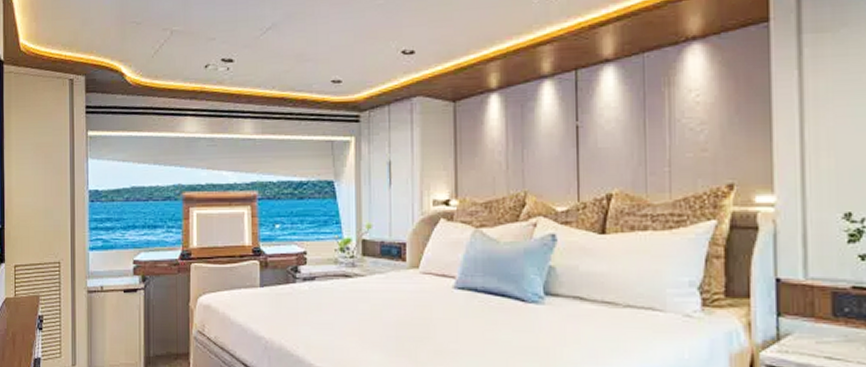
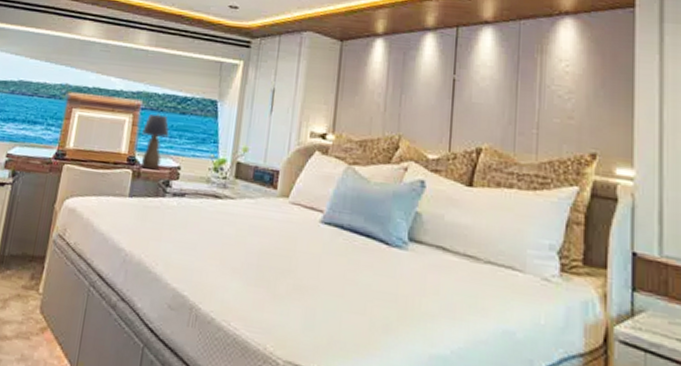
table lamp: none [263,202,290,258] -> present [141,113,170,170]

